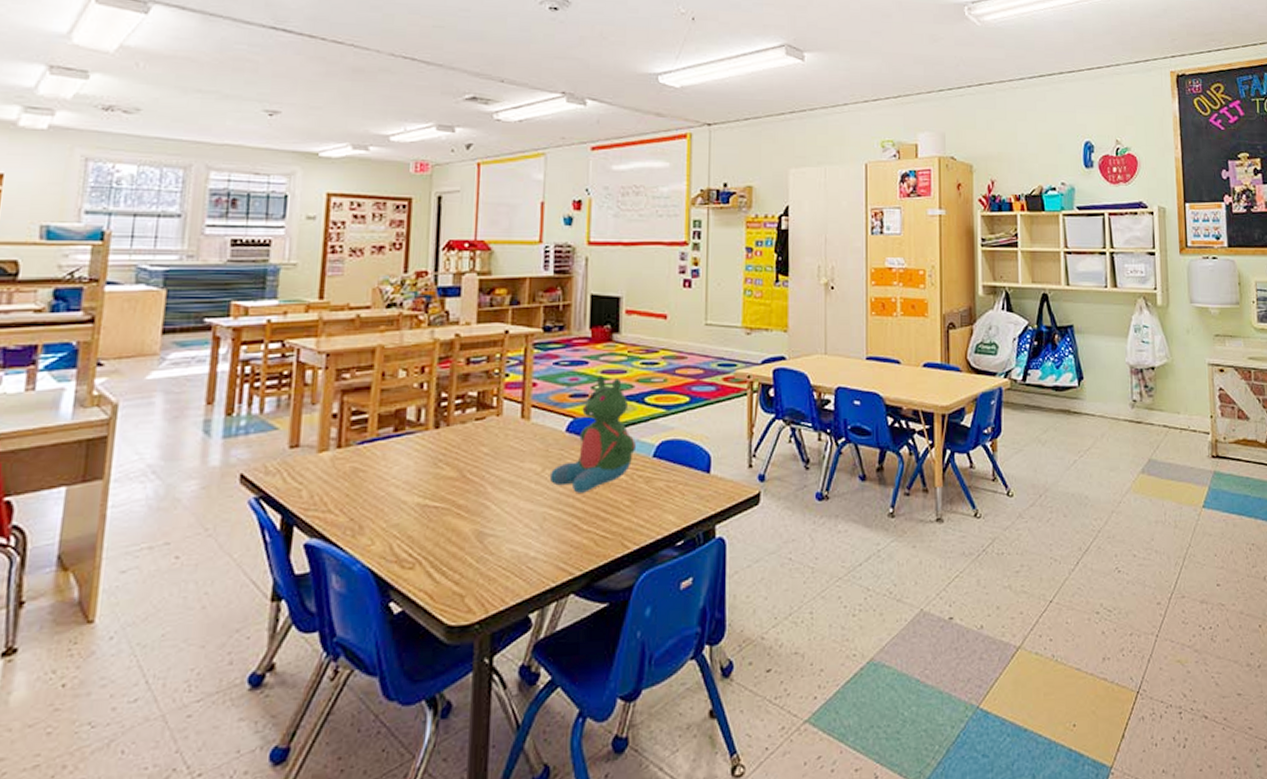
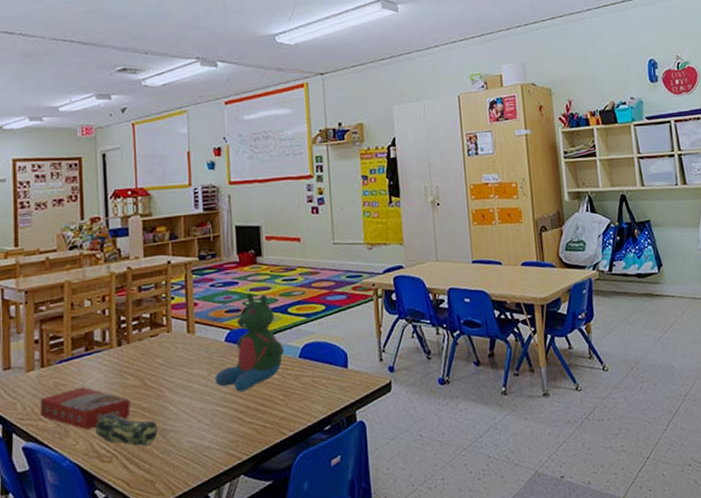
macaroni box: none [330,475,444,528] -> present [40,387,131,430]
pencil case: none [397,510,475,553] -> present [95,414,158,447]

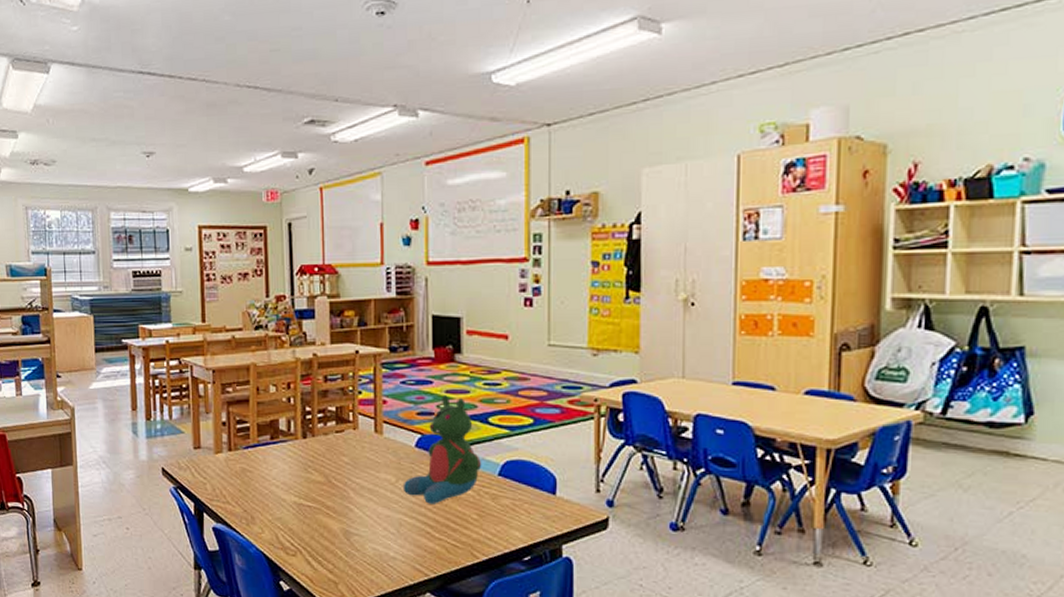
macaroni box: present [40,387,131,430] -> none [228,476,315,520]
pencil case: present [95,414,158,447] -> none [280,507,342,546]

